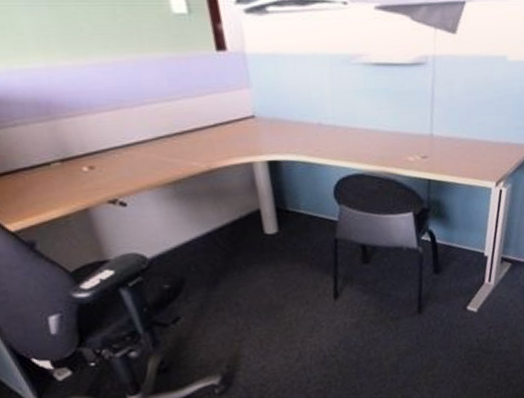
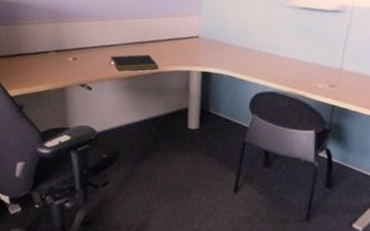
notepad: none [142,148,211,176] -> present [110,54,159,72]

